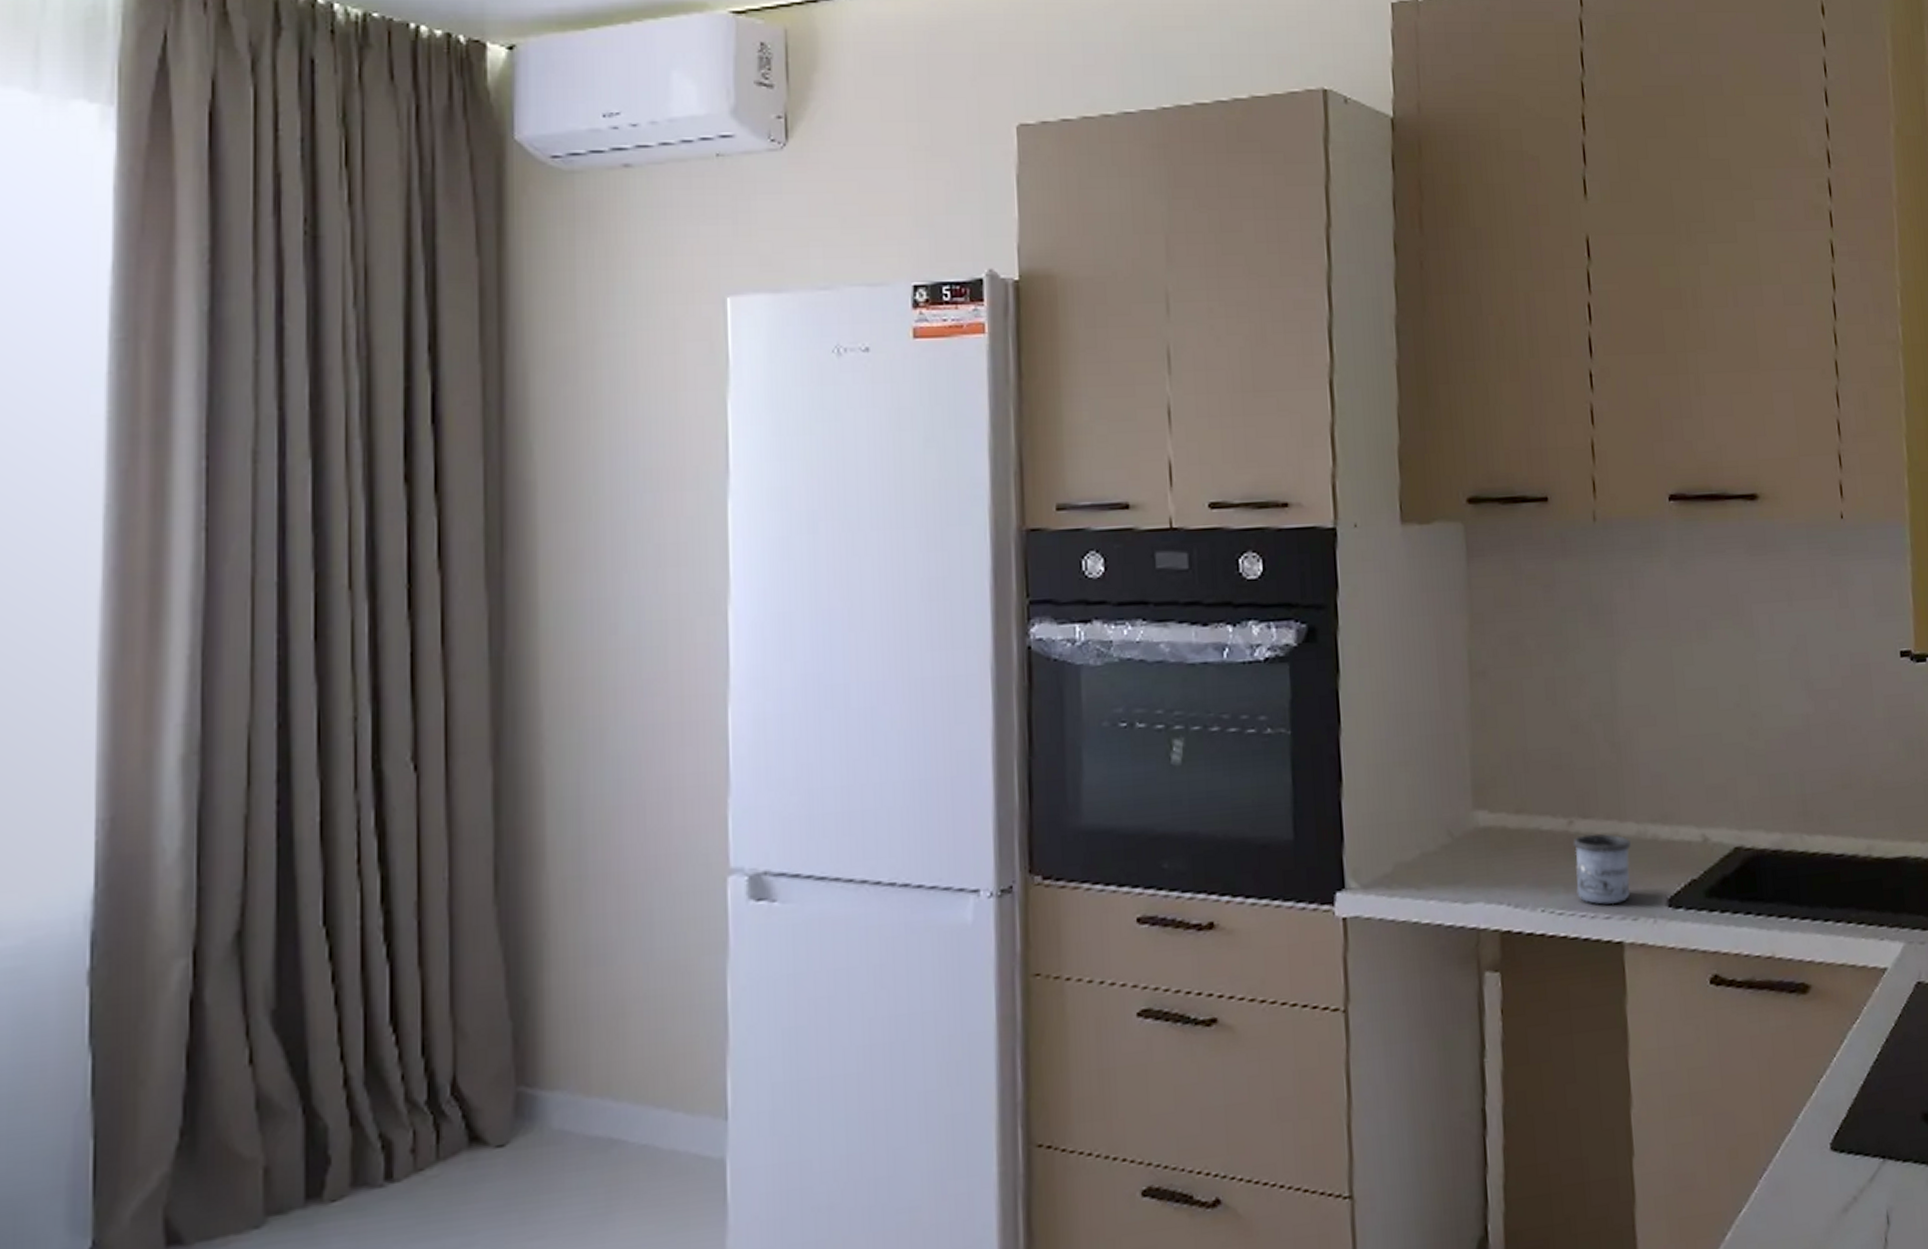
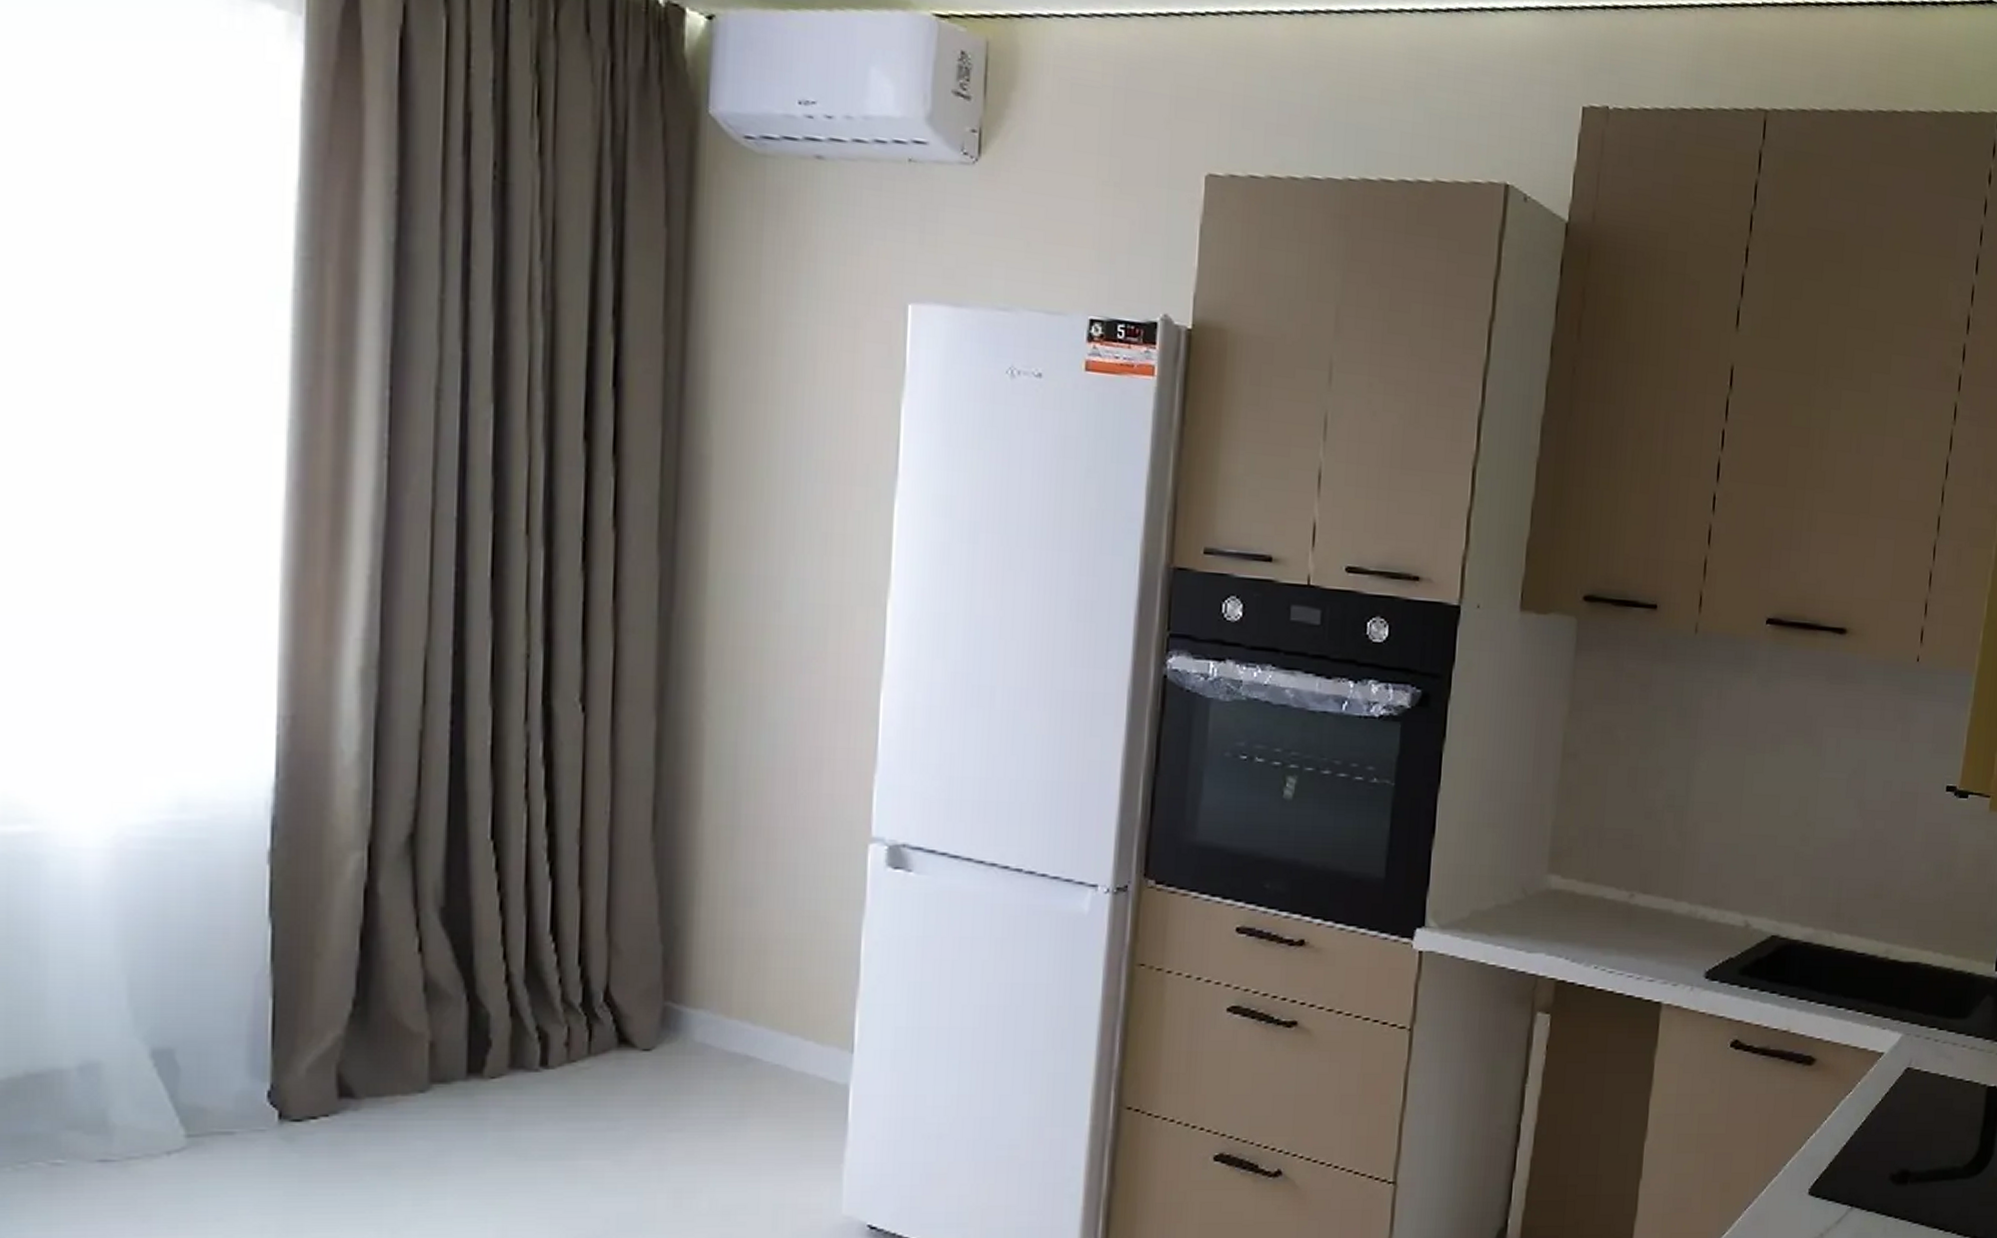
mug: present [1573,833,1631,905] -> none [1628,907,1682,970]

